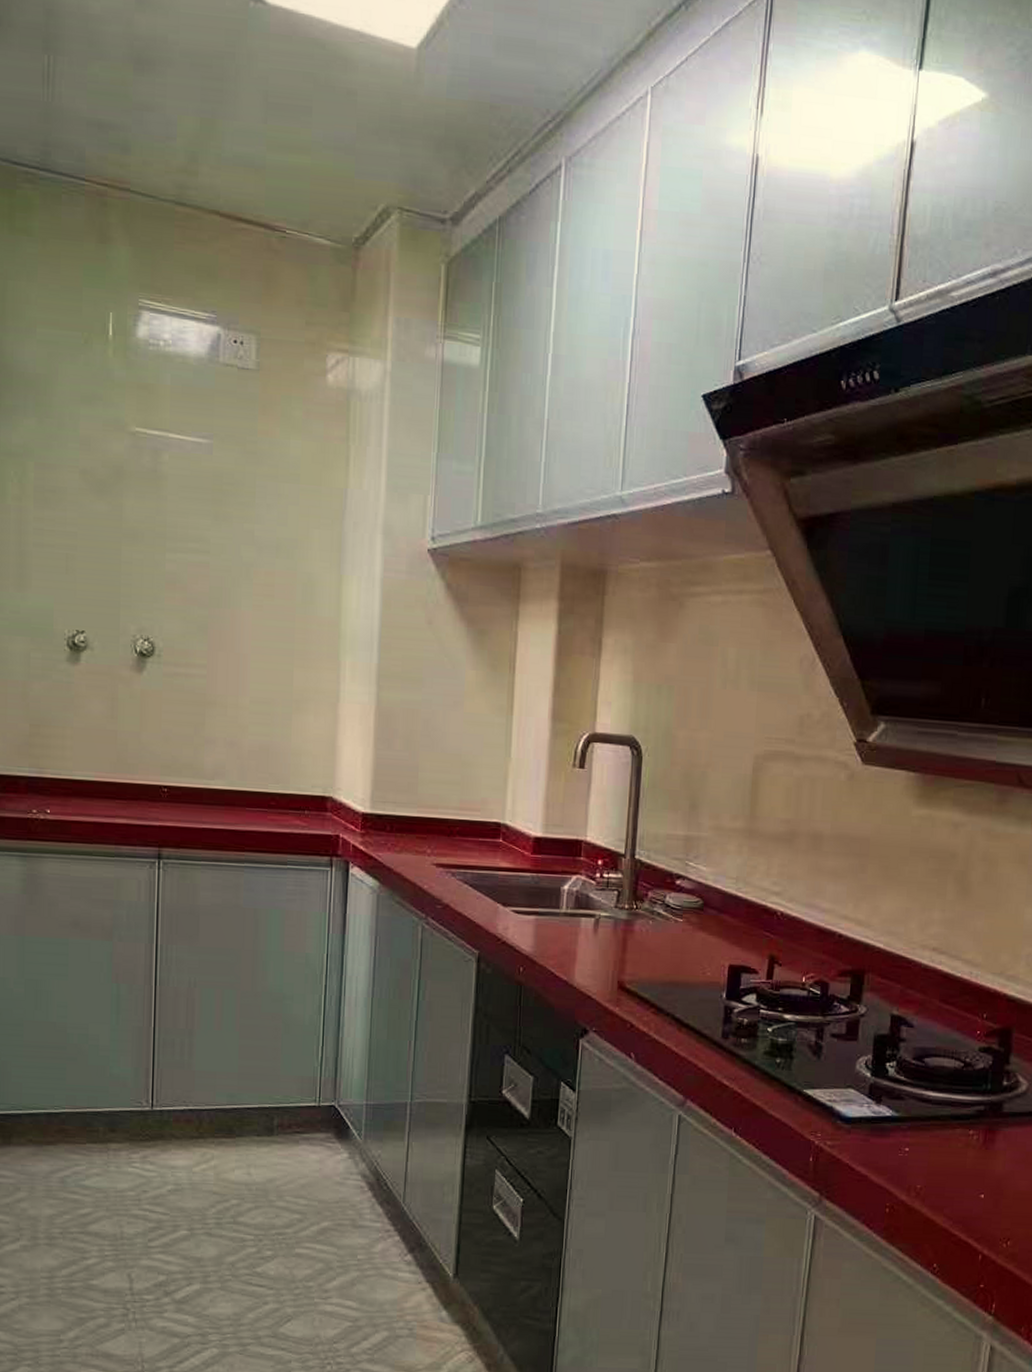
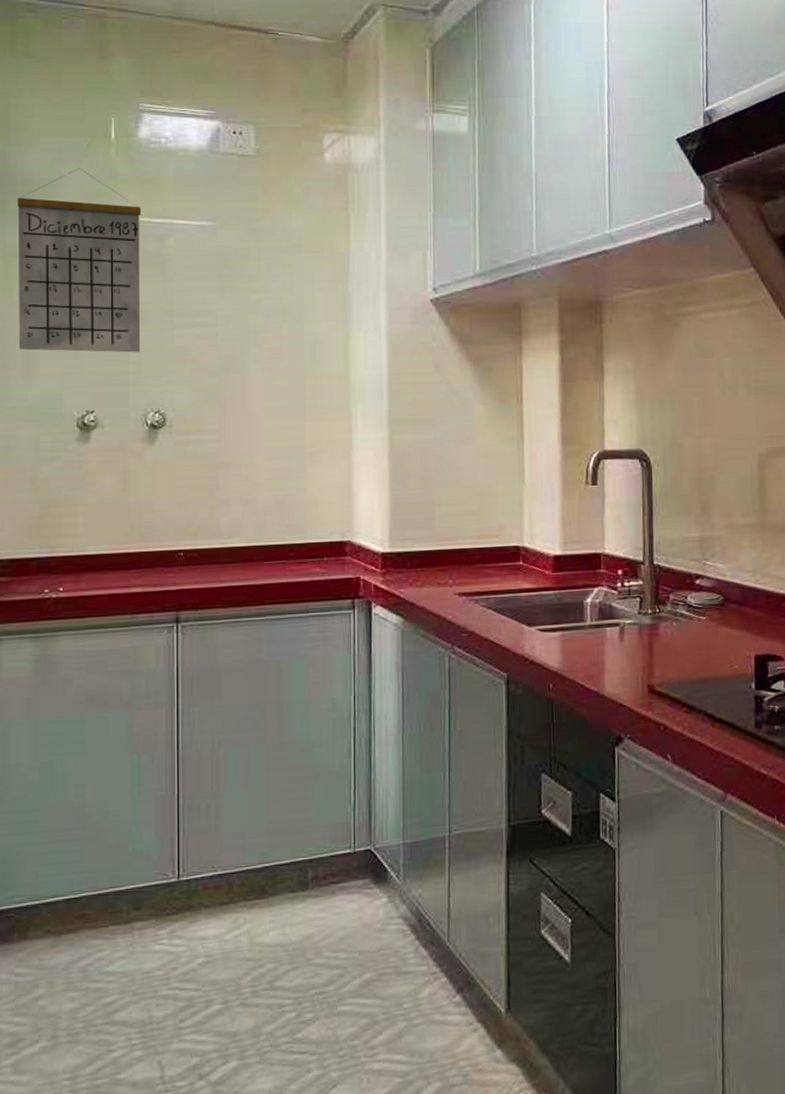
calendar: none [11,365,137,574] -> present [17,168,142,353]

